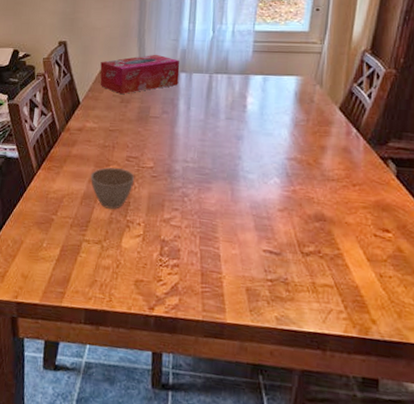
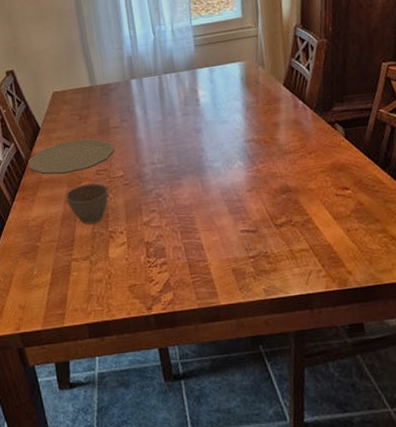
plate: none [61,121,150,154] -> present [28,138,115,175]
tissue box: present [100,54,180,95] -> none [52,66,131,112]

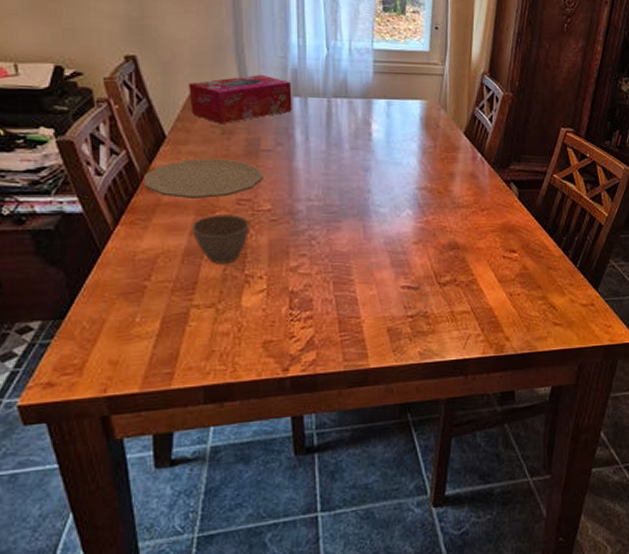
tissue box: none [52,66,131,112] -> present [189,74,292,125]

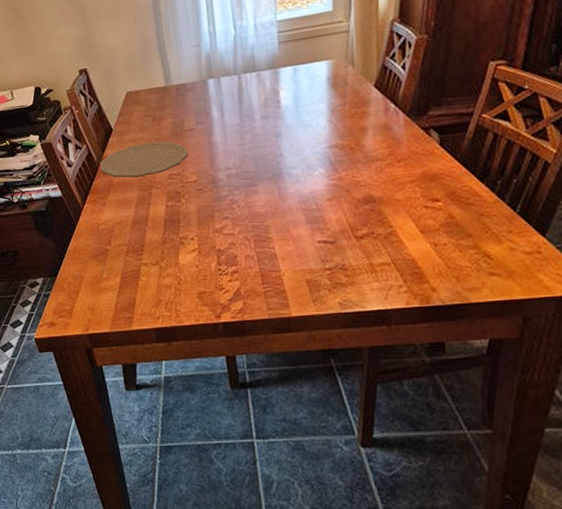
tissue box: present [189,74,292,125] -> none [126,64,208,113]
cup: present [191,215,250,264] -> none [136,187,181,230]

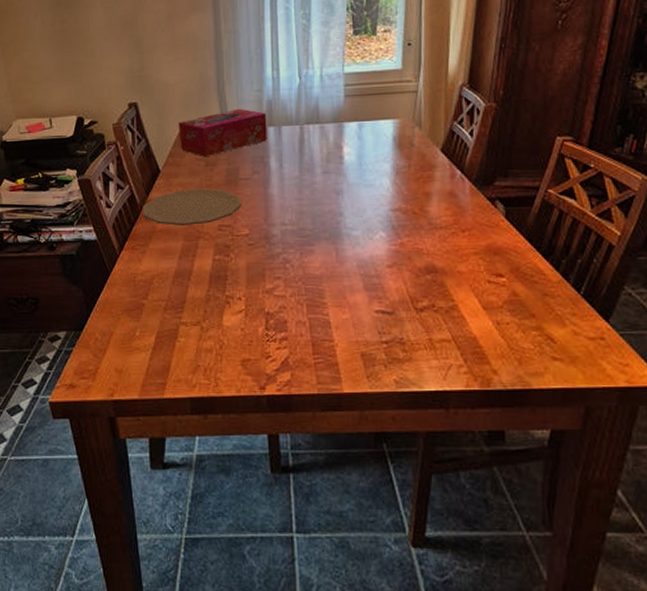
tissue box: none [126,64,208,113] -> present [179,108,267,157]

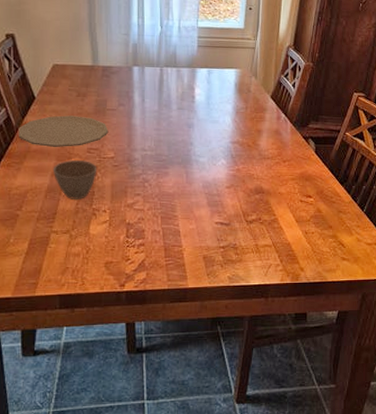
tissue box: present [179,108,267,157] -> none [53,48,132,89]
cup: none [180,240,230,285] -> present [52,160,97,199]

